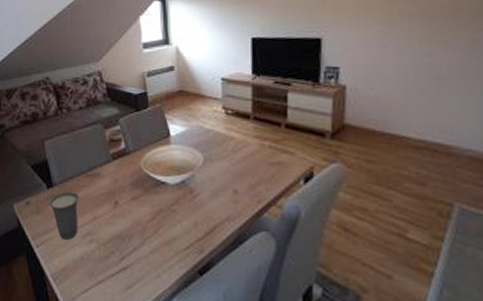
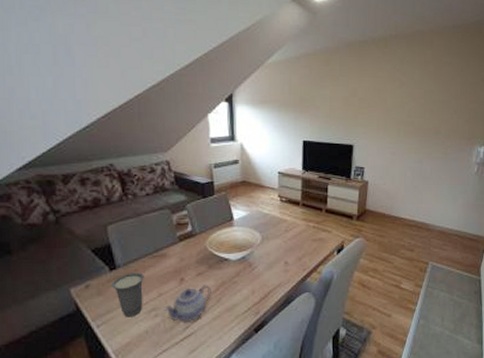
teapot: none [98,211,148,252] -> present [163,284,211,322]

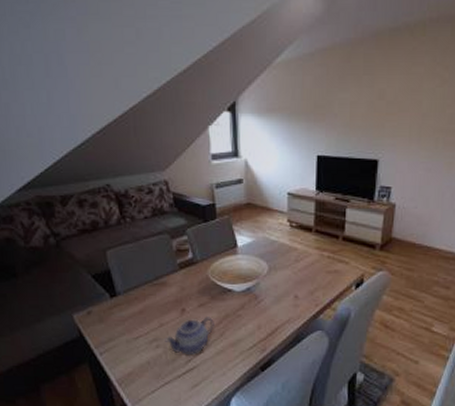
cup: present [112,272,144,318] -> none [112,301,145,347]

